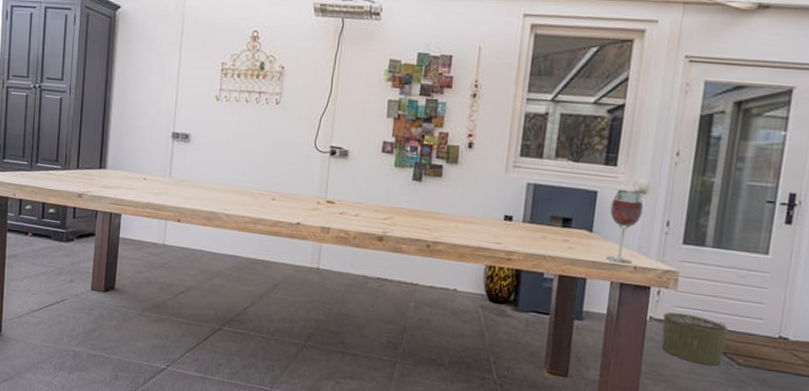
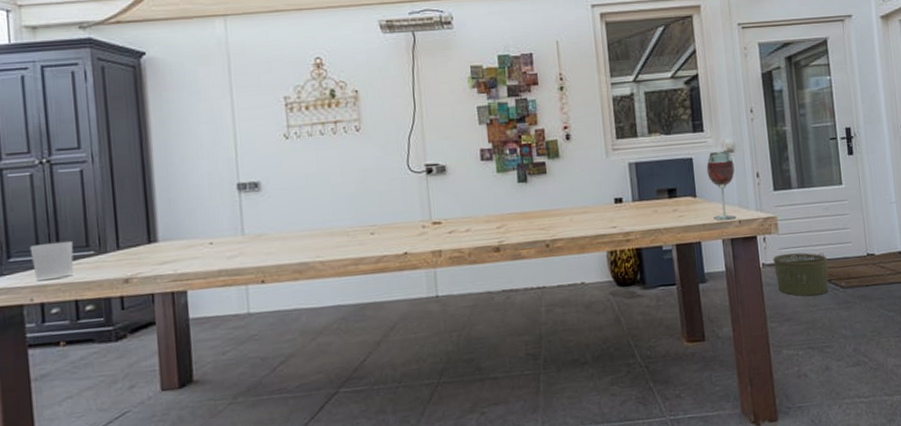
candle holder: none [18,152,47,183] -> present [29,240,74,281]

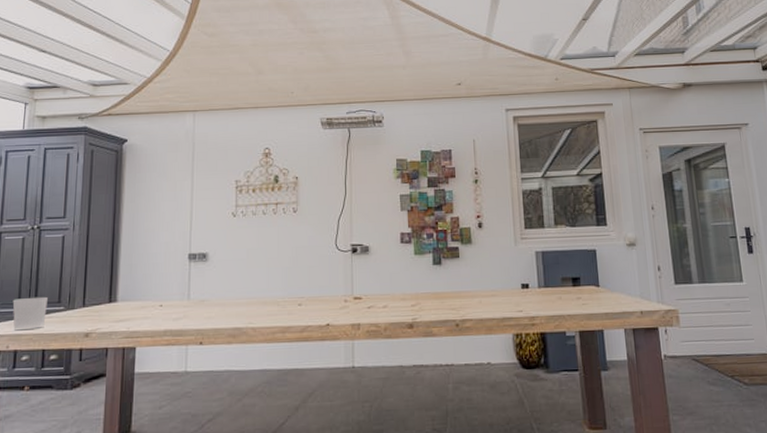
wineglass: present [706,151,737,221] -> none [609,245,639,311]
basket: present [772,252,829,297] -> none [674,346,732,391]

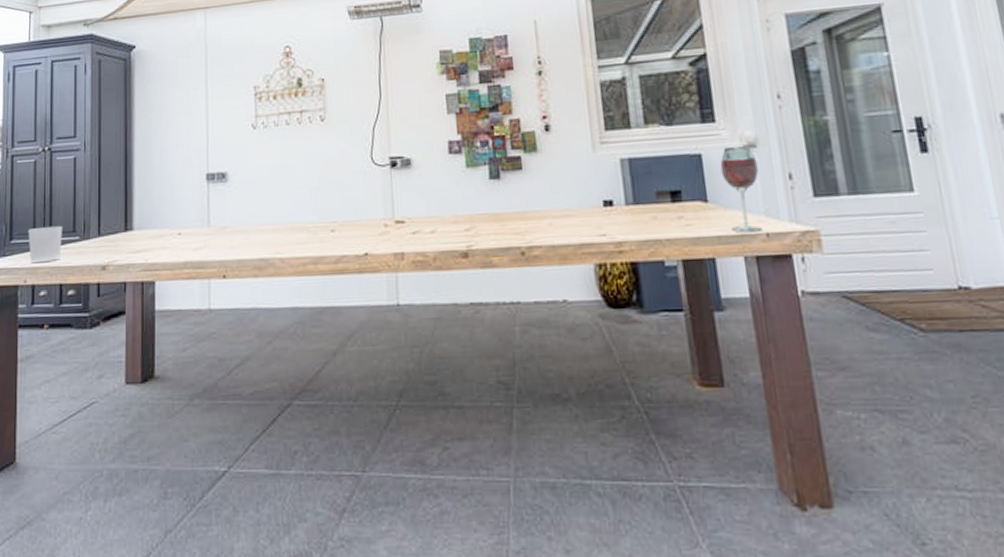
wineglass: none [609,245,639,311] -> present [720,146,763,233]

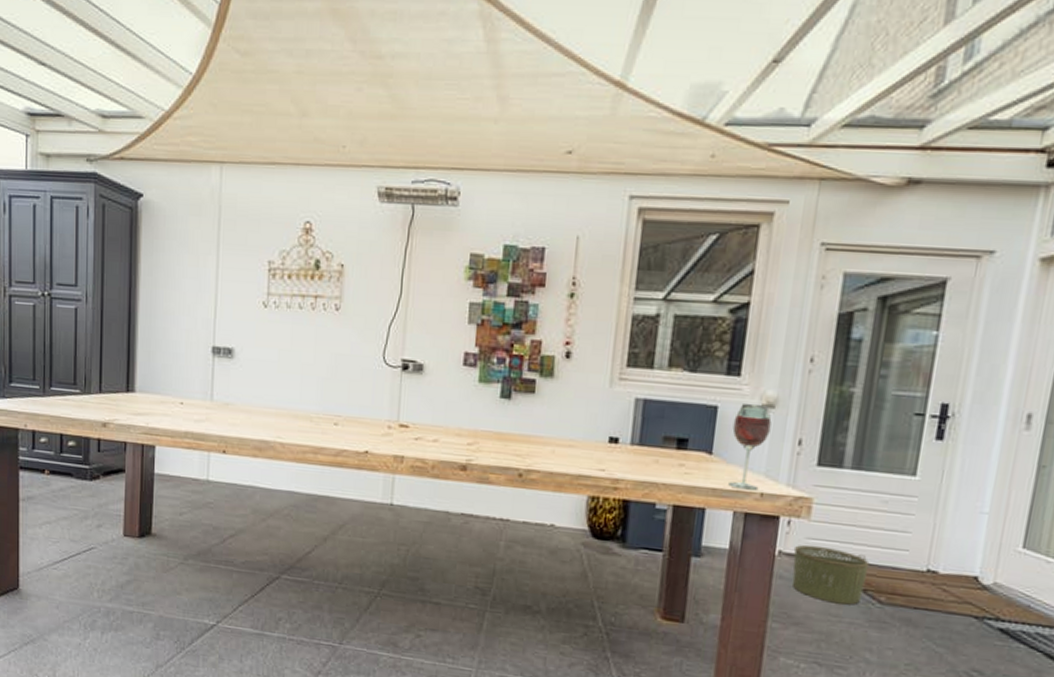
candle holder: present [28,225,62,264] -> none [27,374,63,411]
basket: none [815,279,901,339] -> present [792,544,870,605]

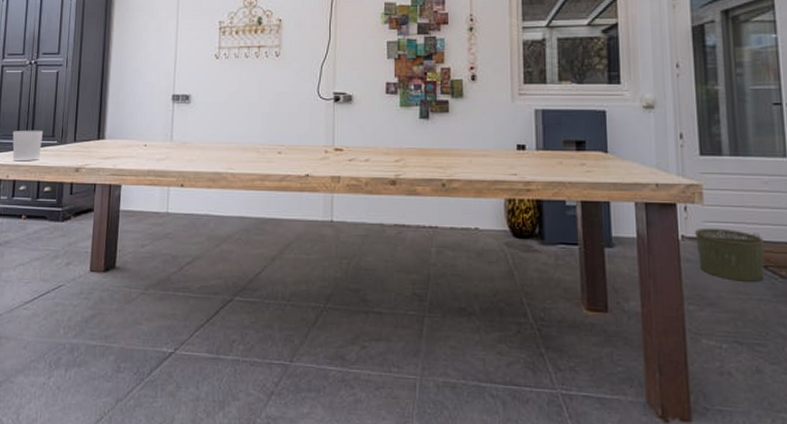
candle holder: none [27,374,63,411] -> present [12,130,43,162]
wineglass: present [728,404,772,491] -> none [621,107,654,182]

